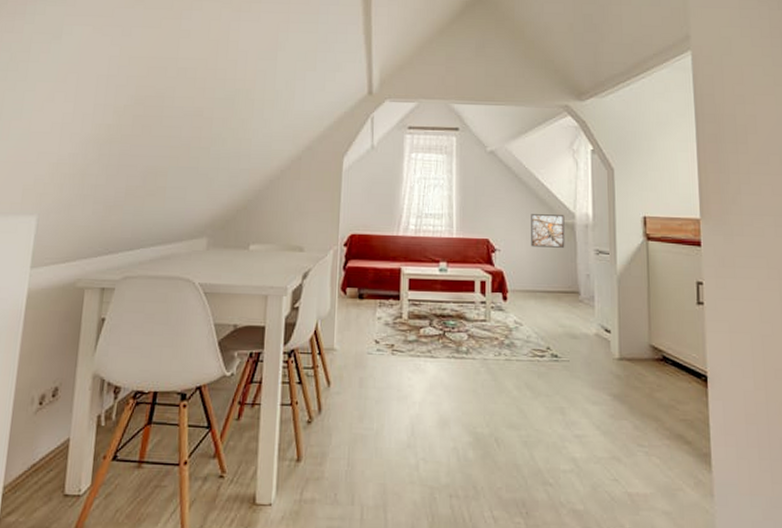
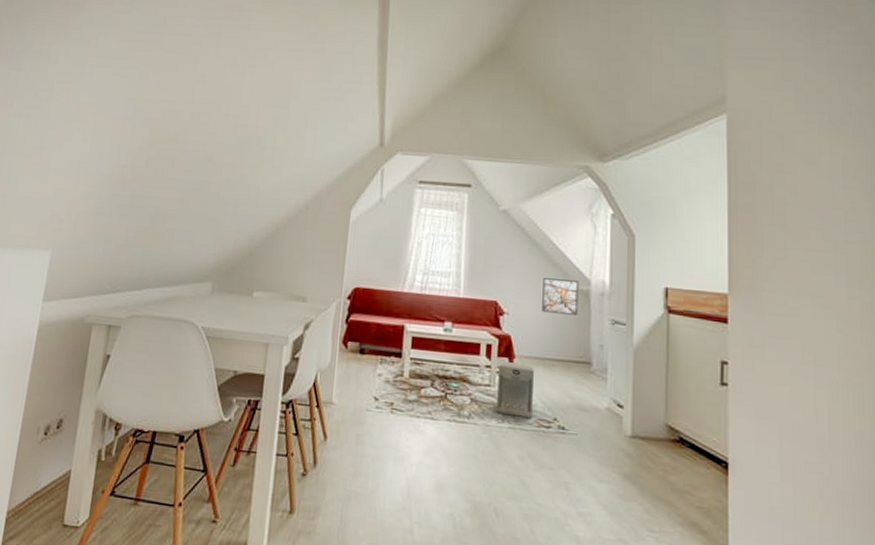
speaker: none [493,297,527,349] -> present [497,362,534,418]

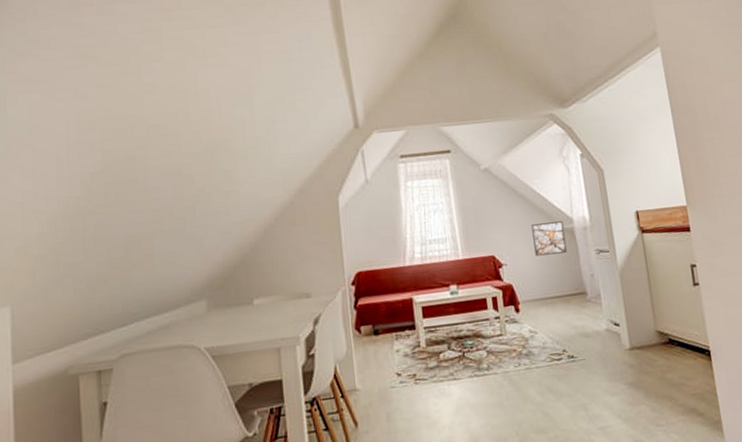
speaker: present [497,362,534,418] -> none [506,307,544,358]

